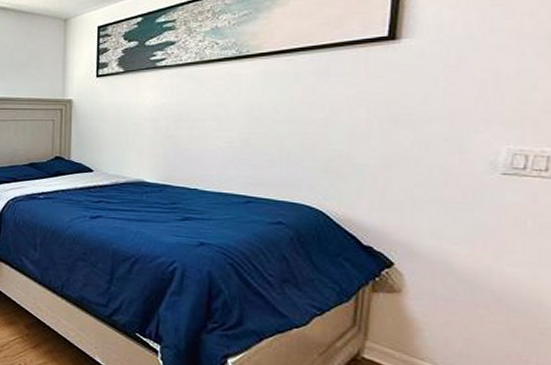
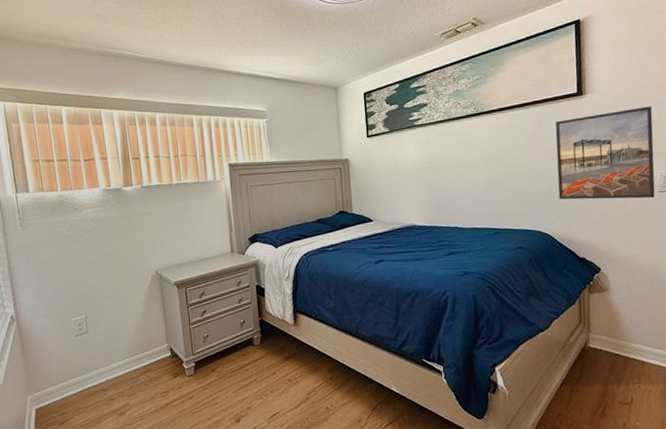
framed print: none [343,59,505,182] -> present [555,106,655,200]

